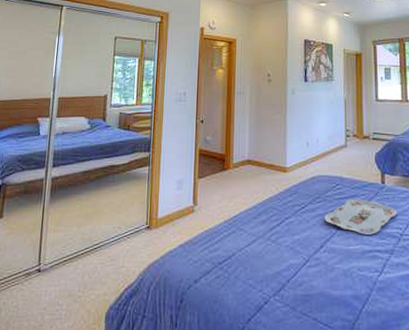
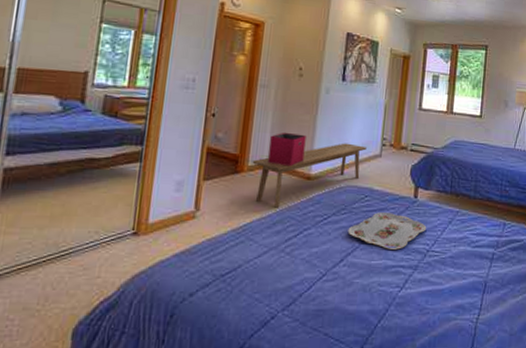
bench: none [236,137,333,200] -> present [252,143,367,208]
storage bin: none [249,131,279,162] -> present [268,132,306,167]

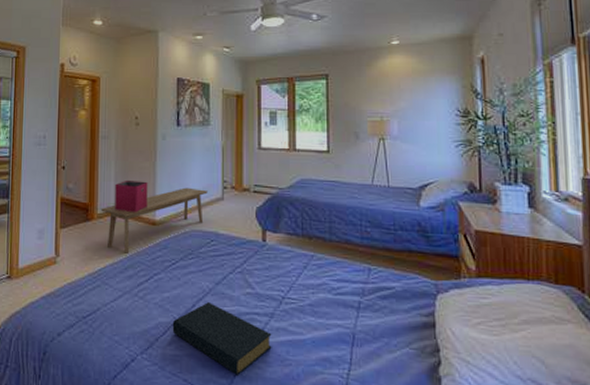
hardback book: none [317,257,414,326] -> present [172,302,272,375]
serving tray: present [347,212,427,250] -> none [197,257,280,296]

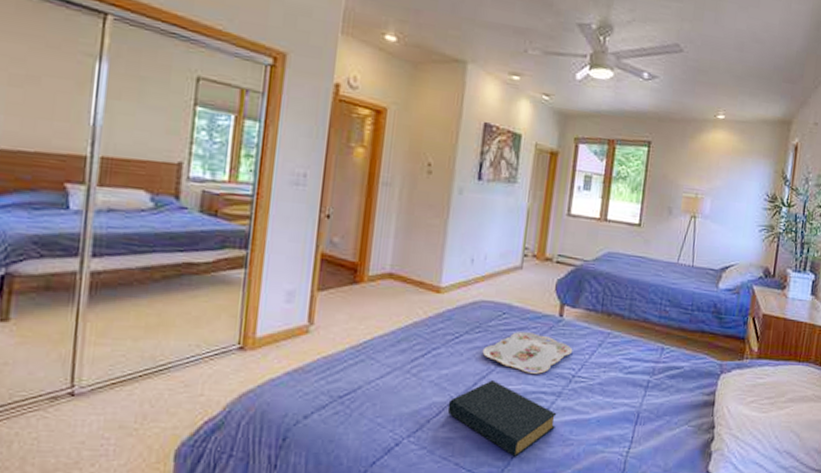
bench: present [100,187,208,254] -> none [373,252,506,324]
storage bin: present [115,179,148,213] -> none [391,237,436,278]
serving tray: none [197,257,280,296] -> present [482,332,573,374]

